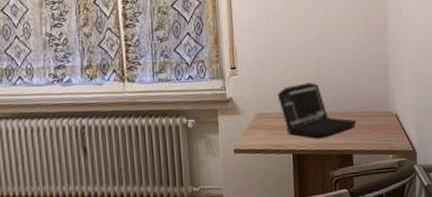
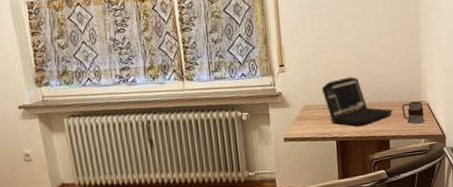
mug: none [367,111,393,137] -> present [402,101,425,124]

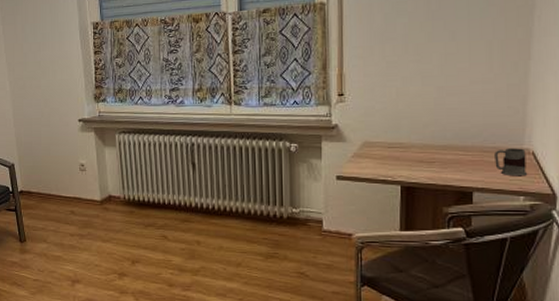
laptop: present [321,77,393,126] -> none [387,112,481,171]

